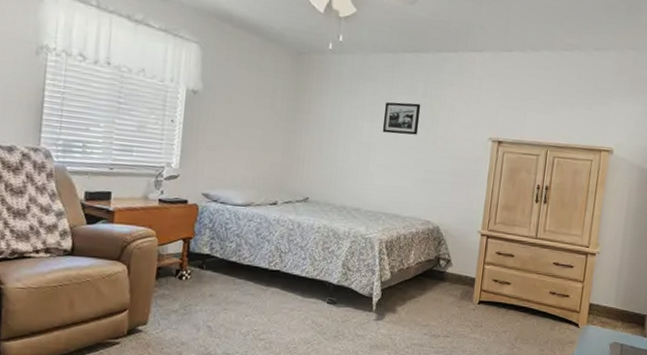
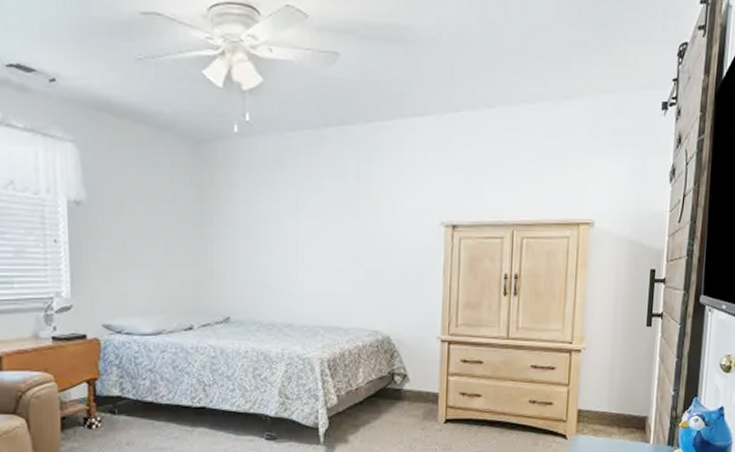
picture frame: present [382,102,421,135] -> none [309,189,354,229]

